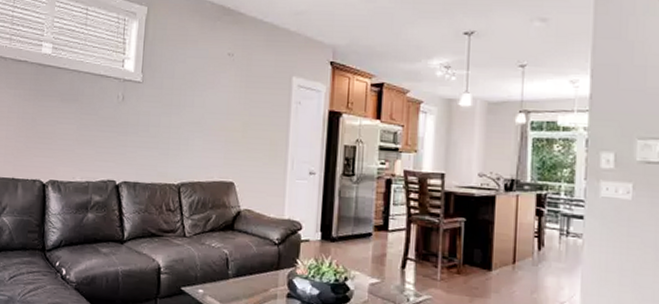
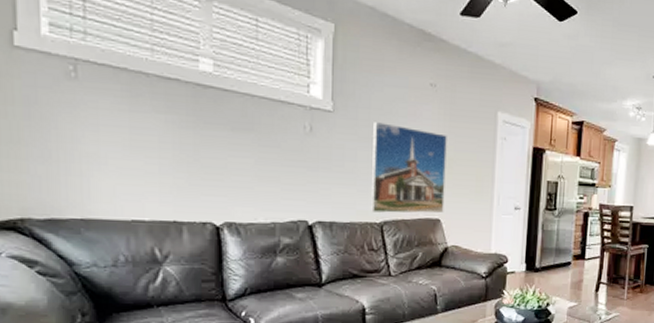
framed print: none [169,90,243,177] -> present [370,122,447,214]

